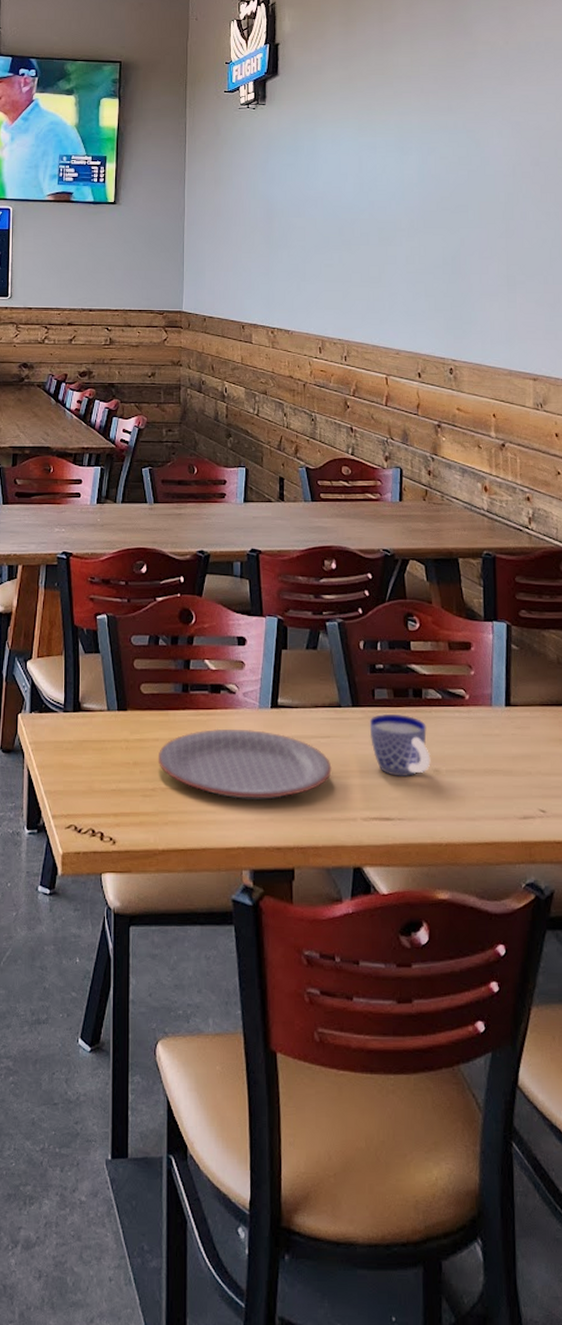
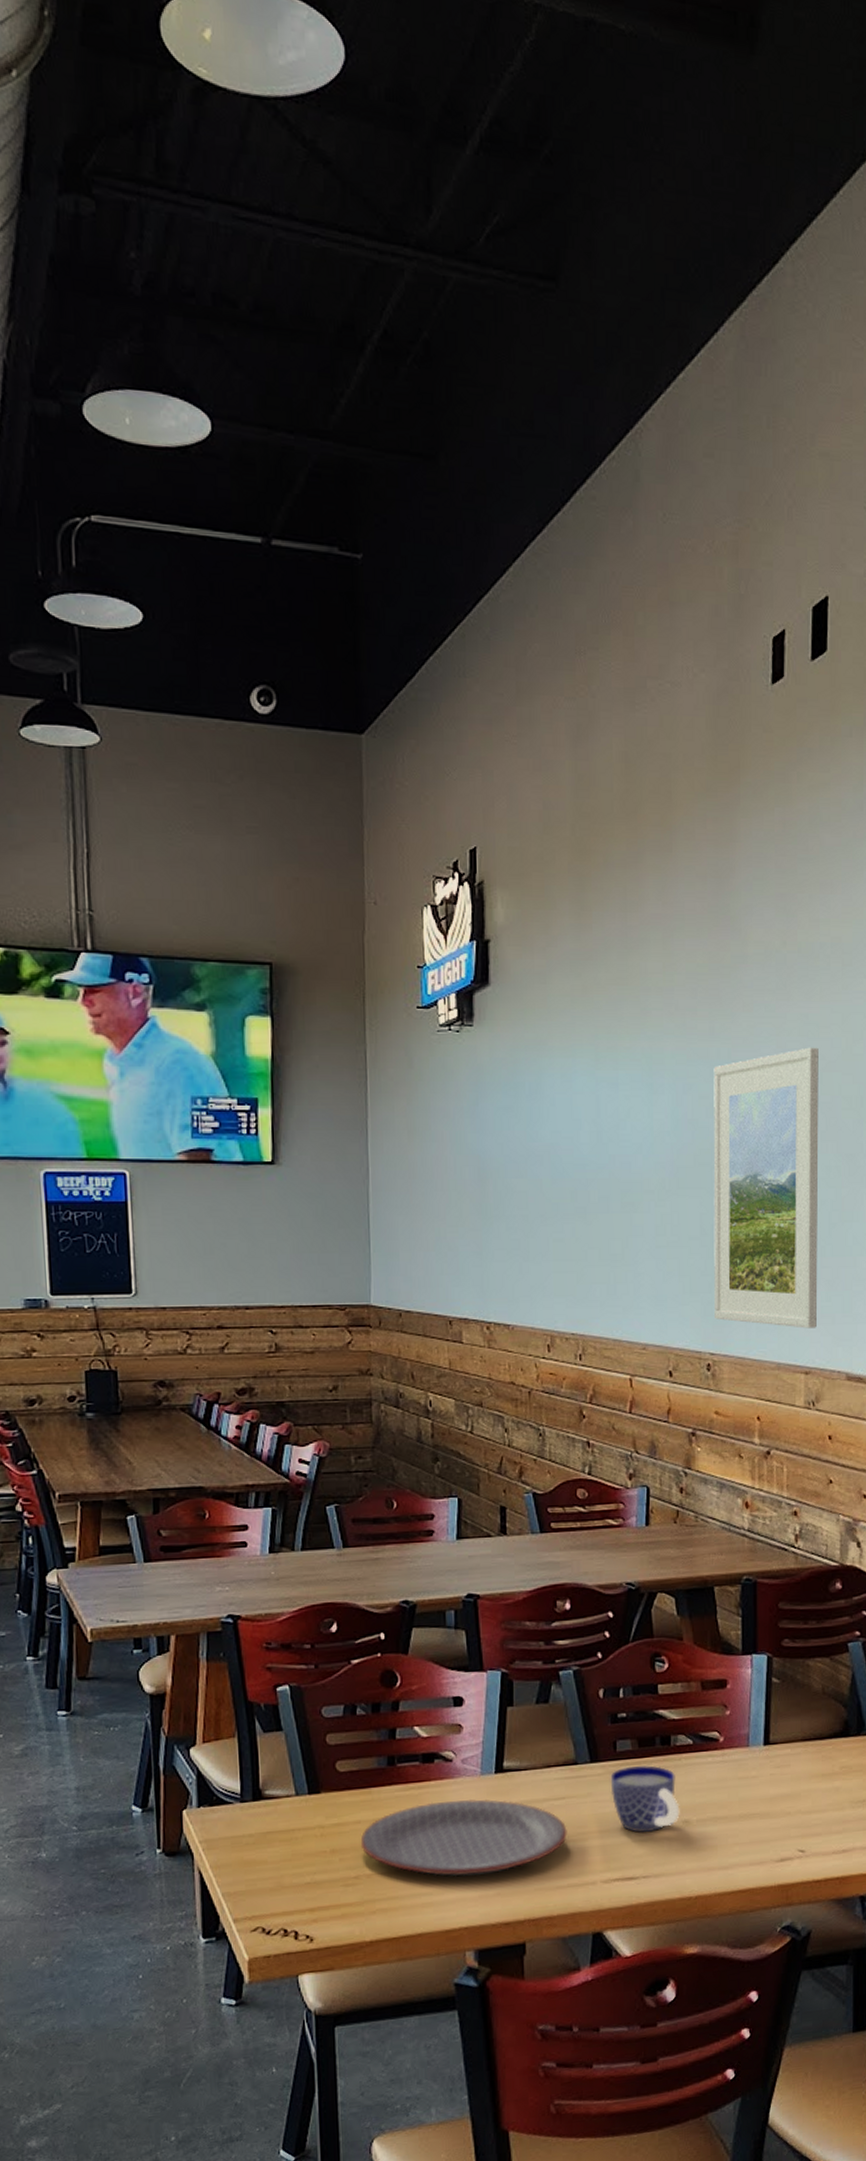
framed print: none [452,120,543,343] -> present [713,1047,819,1329]

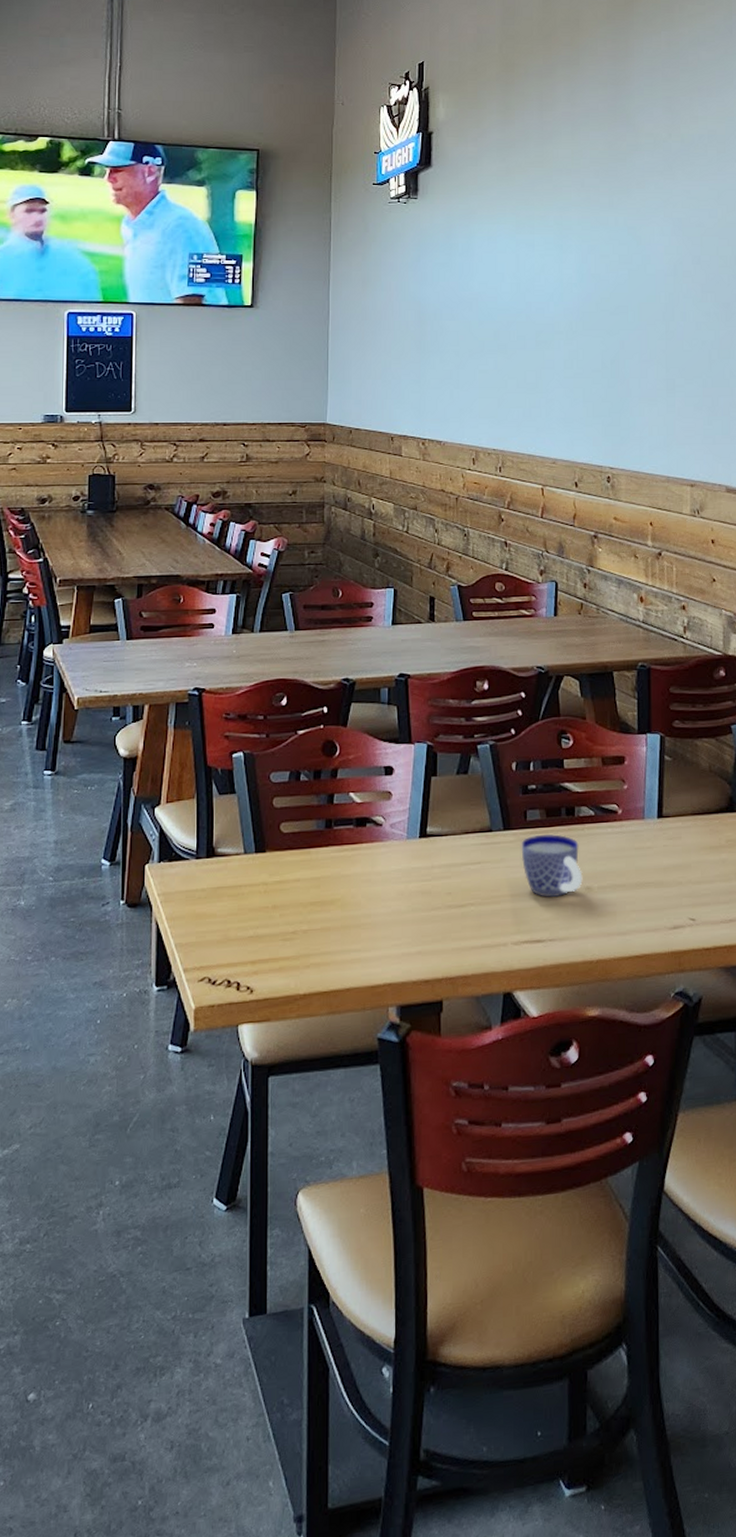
plate: present [360,1799,567,1877] -> none [299,862,482,935]
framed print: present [713,1047,819,1329] -> none [612,217,701,448]

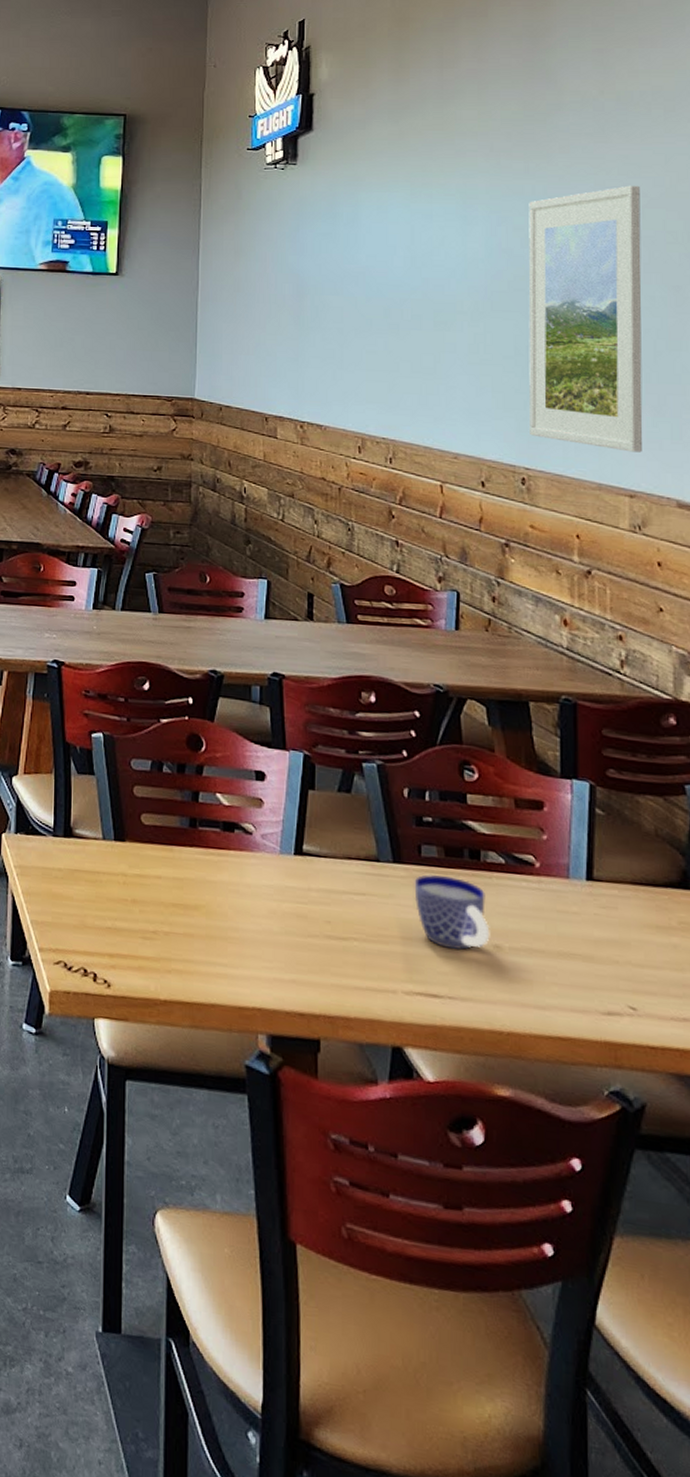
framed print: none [612,217,701,448] -> present [528,185,643,453]

